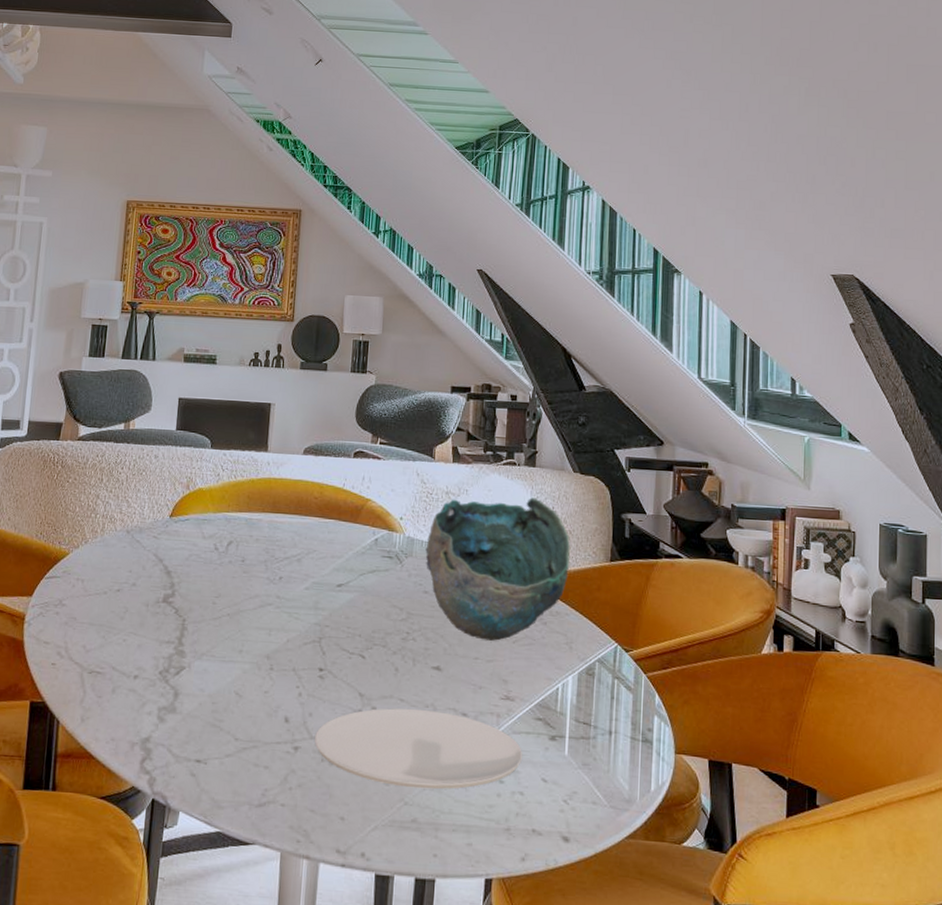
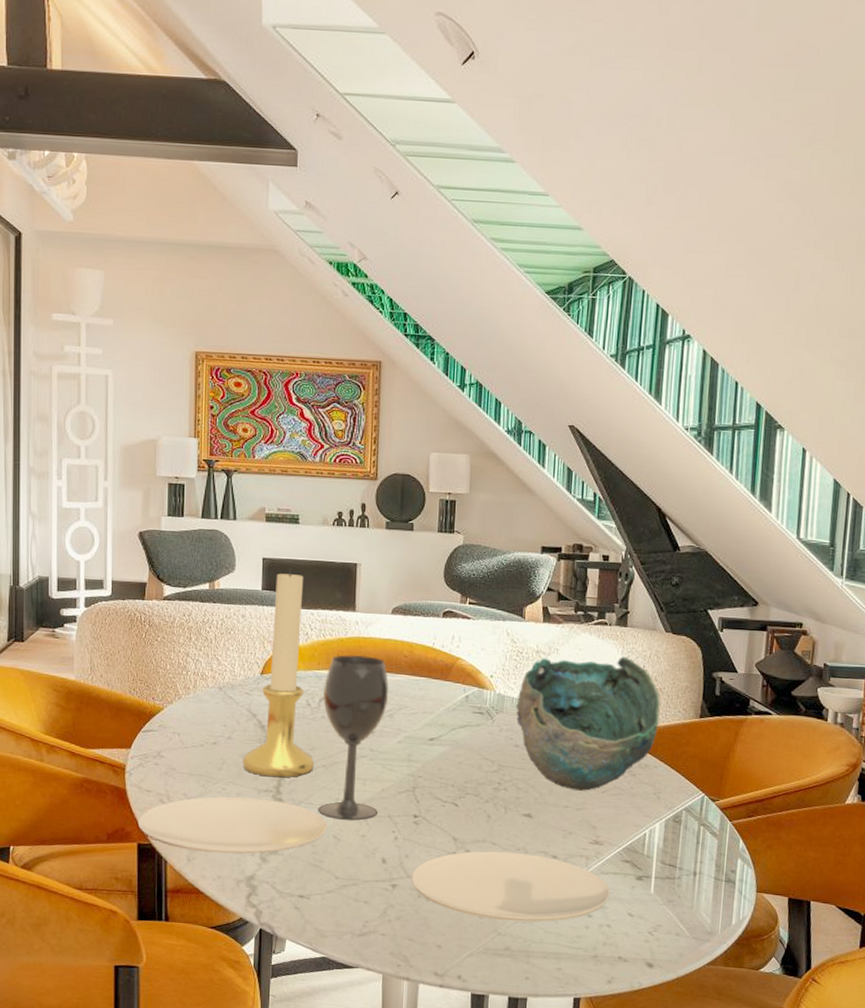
plate: none [32,648,230,713] -> present [137,796,327,854]
candle holder: none [146,406,220,628] -> present [243,566,315,778]
wine glass: none [220,496,298,676] -> present [318,654,389,821]

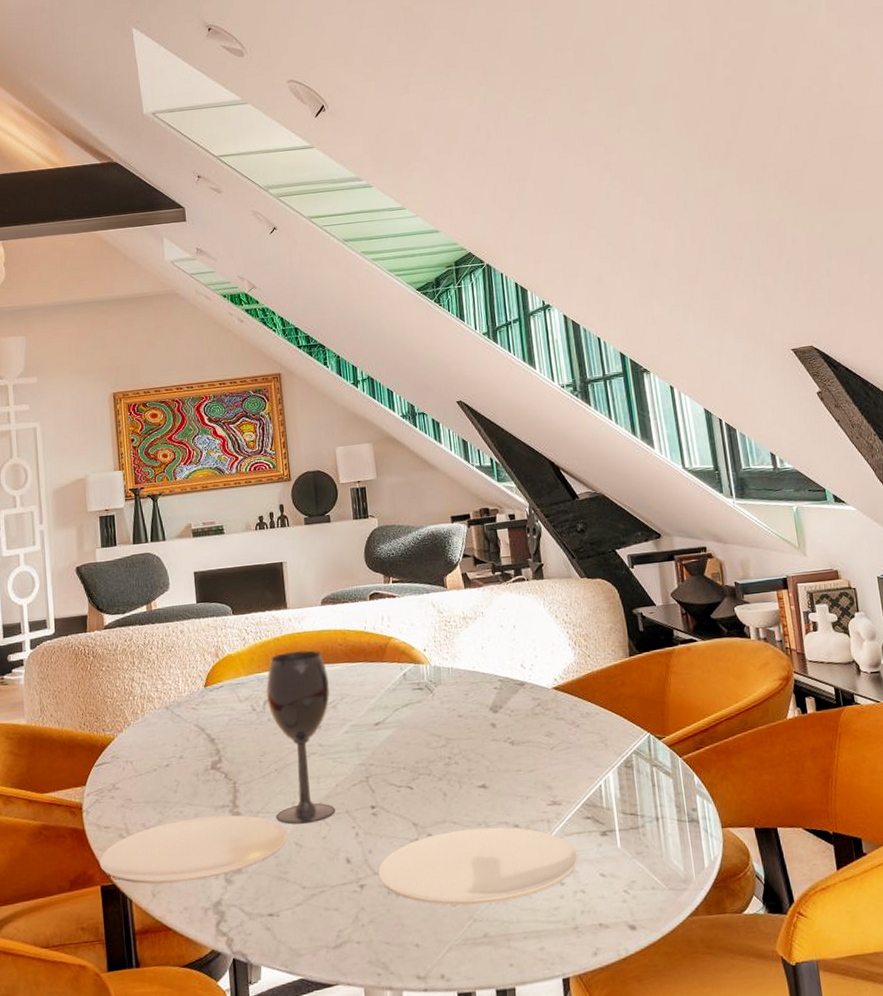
candle holder: present [243,566,315,778] -> none [196,576,267,792]
decorative bowl: present [516,656,661,791] -> none [453,608,593,752]

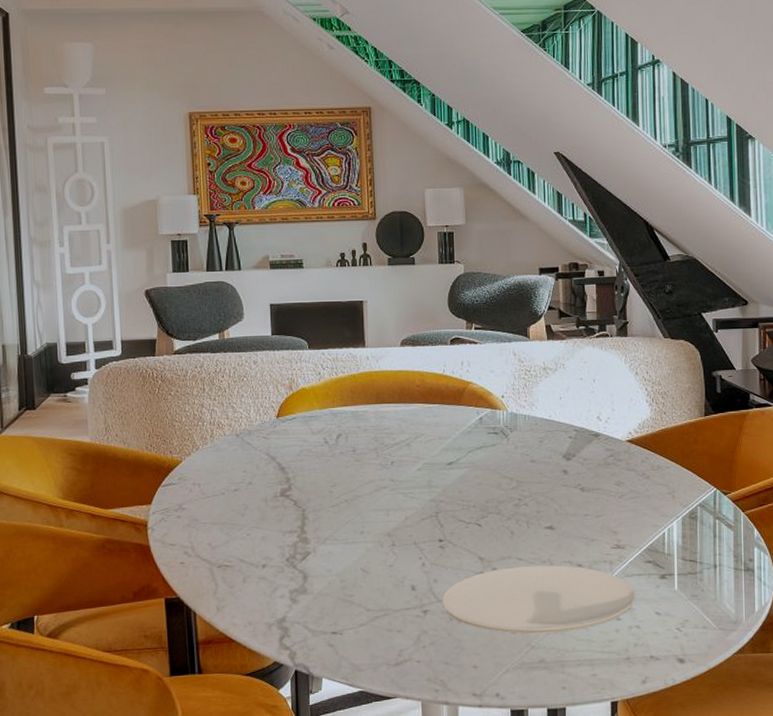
plate: present [99,815,288,884] -> none [163,539,355,600]
wine glass: present [265,650,335,825] -> none [339,388,405,553]

